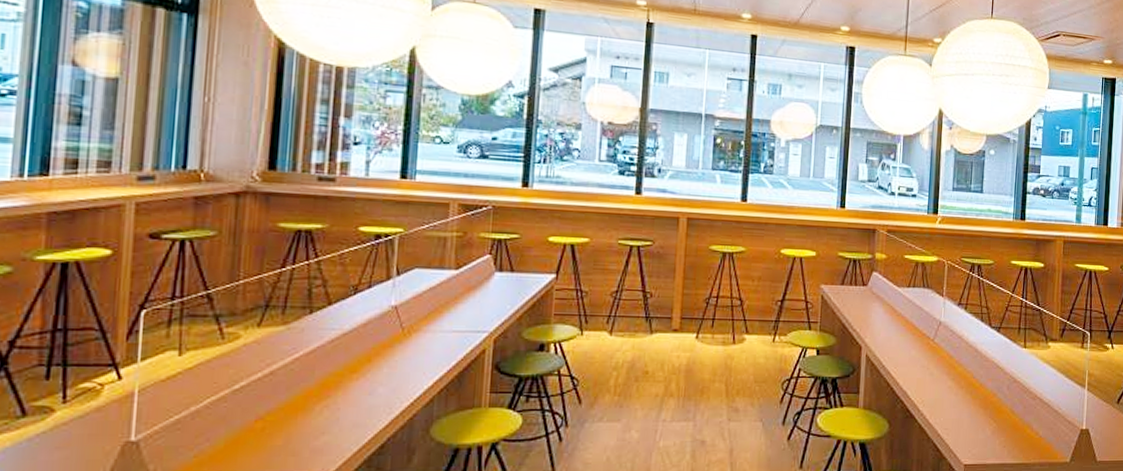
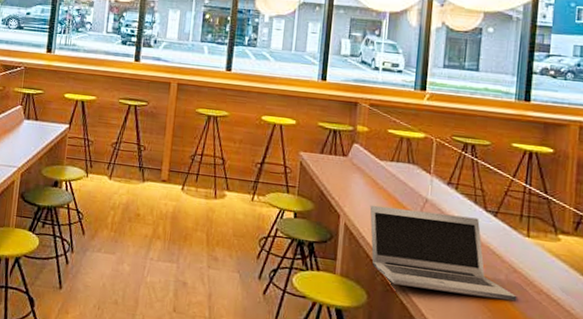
laptop: none [889,333,1017,410] -> present [369,205,517,301]

